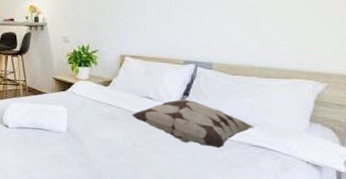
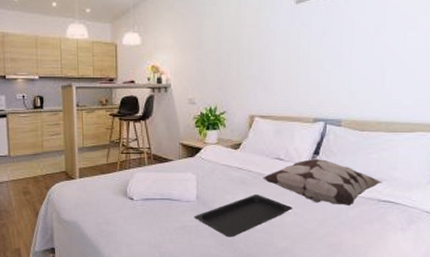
serving tray: none [64,130,161,170] -> present [194,195,293,237]

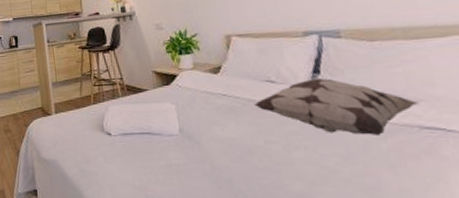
serving tray: present [194,195,293,237] -> none [180,125,301,178]

